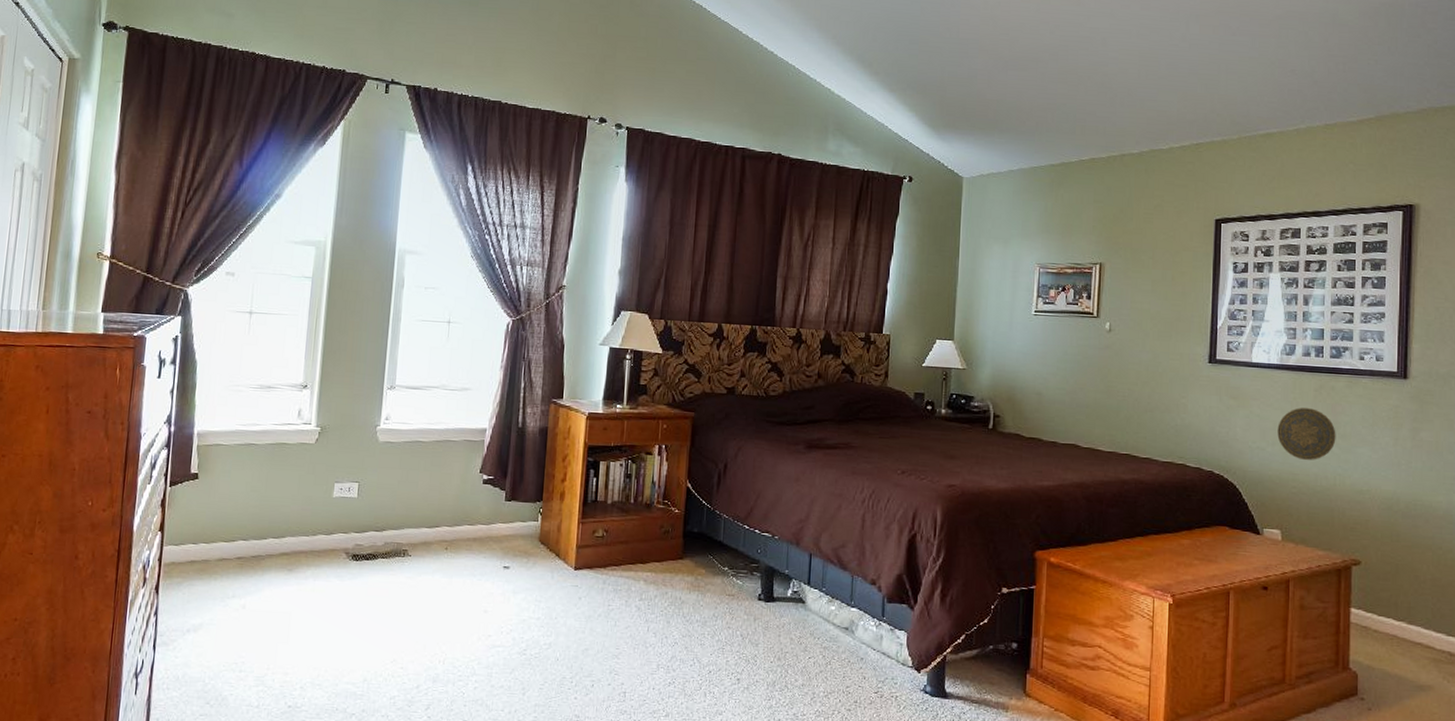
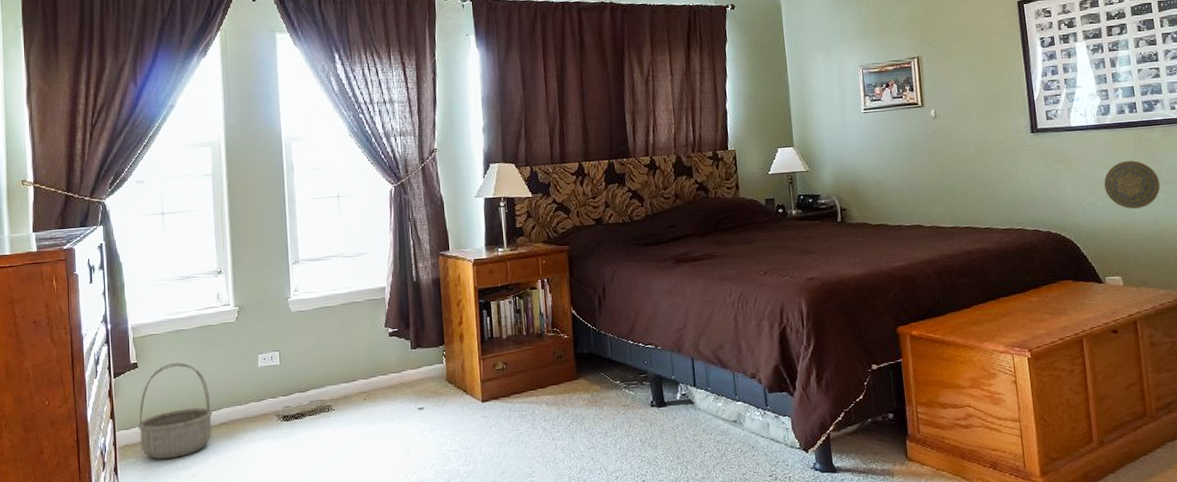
basket: none [188,479,275,585] -> present [137,362,212,460]

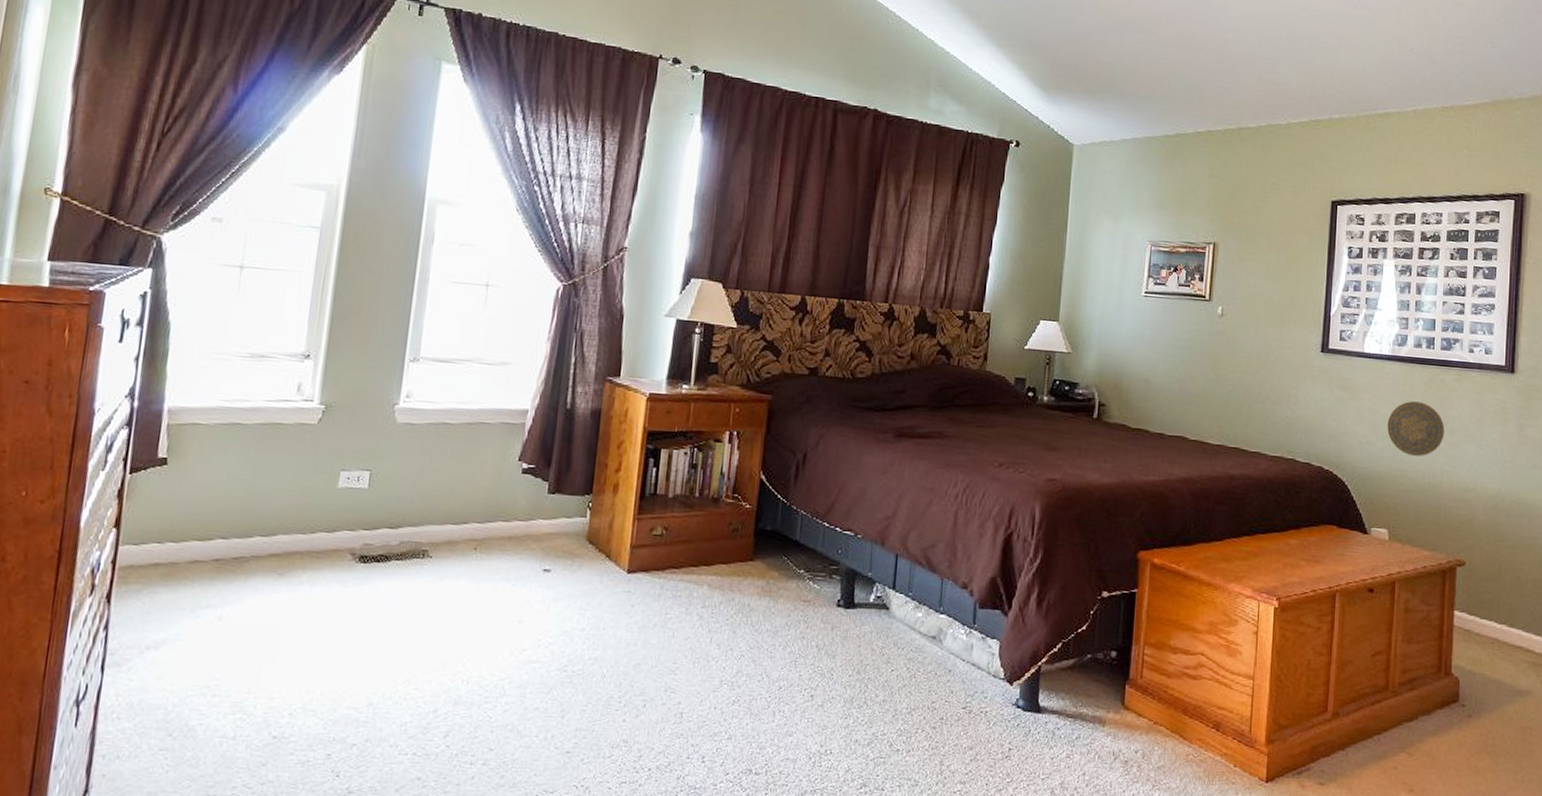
basket: present [137,362,212,460] -> none [150,465,263,592]

